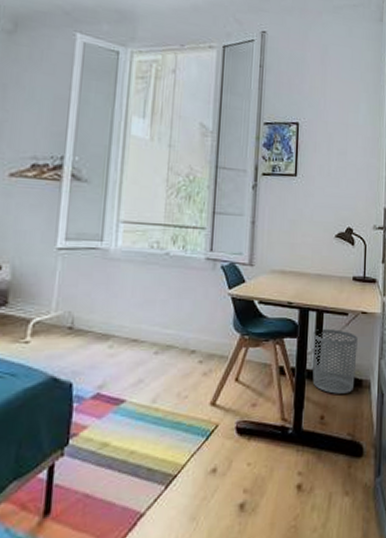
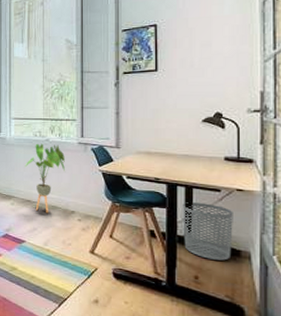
house plant: none [133,258,188,357] -> present [25,143,65,214]

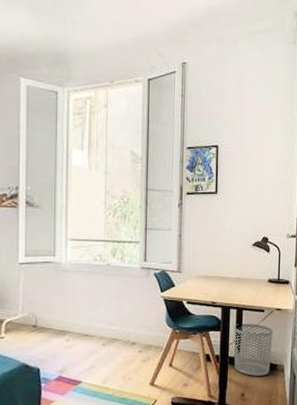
house plant: present [25,143,65,214] -> none [82,268,127,348]

